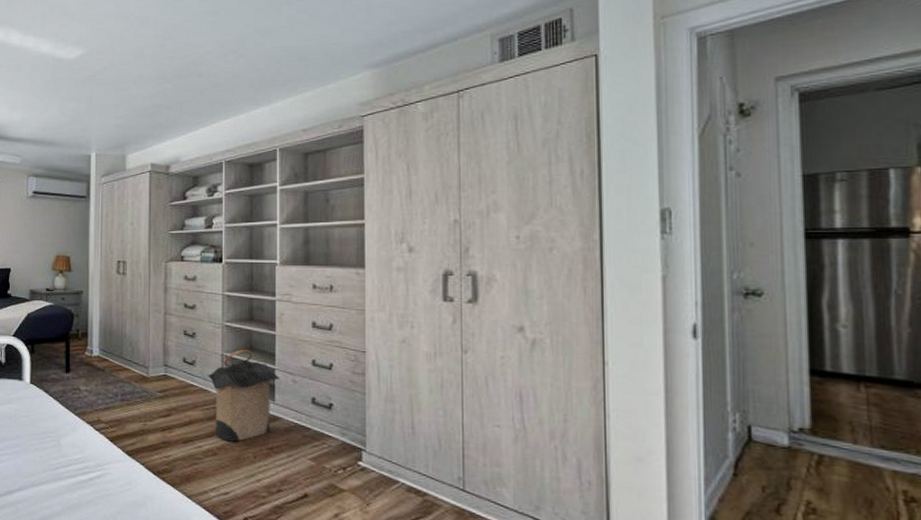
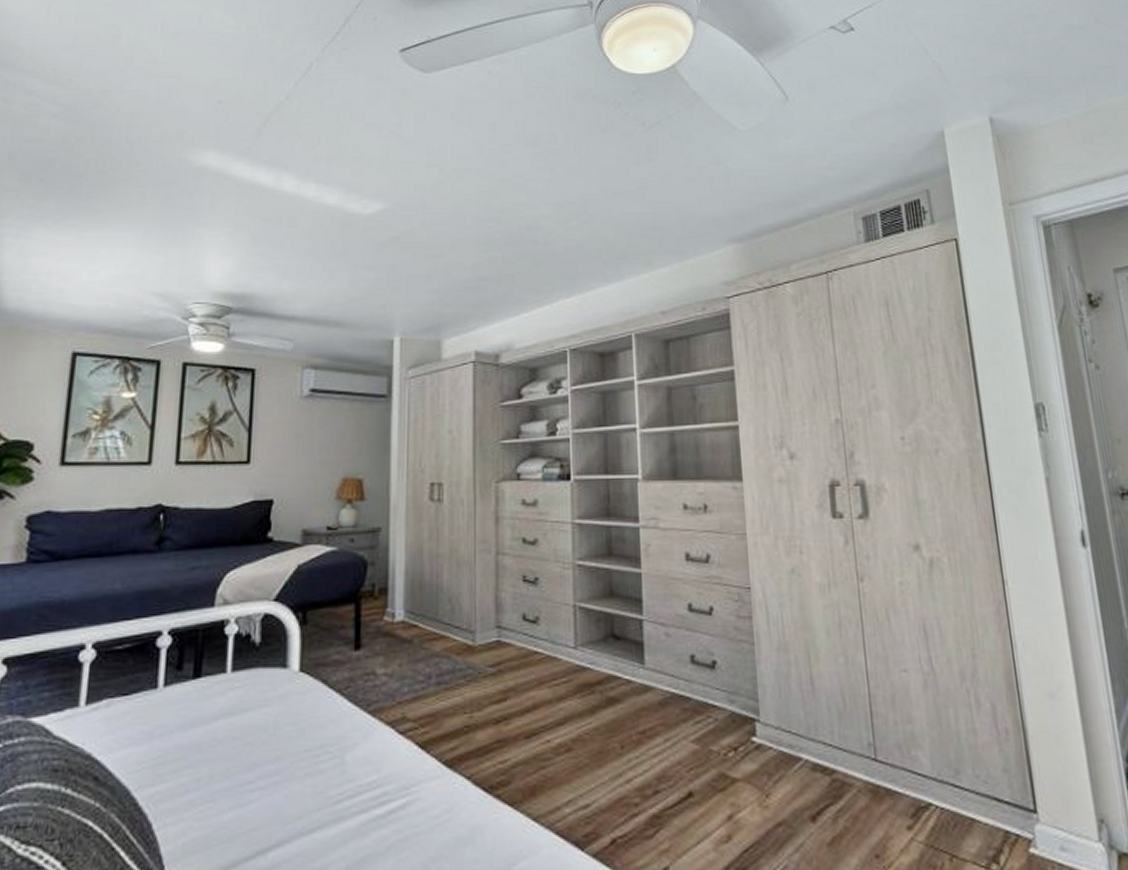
laundry hamper: present [208,350,280,442] -> none [556,597,650,729]

